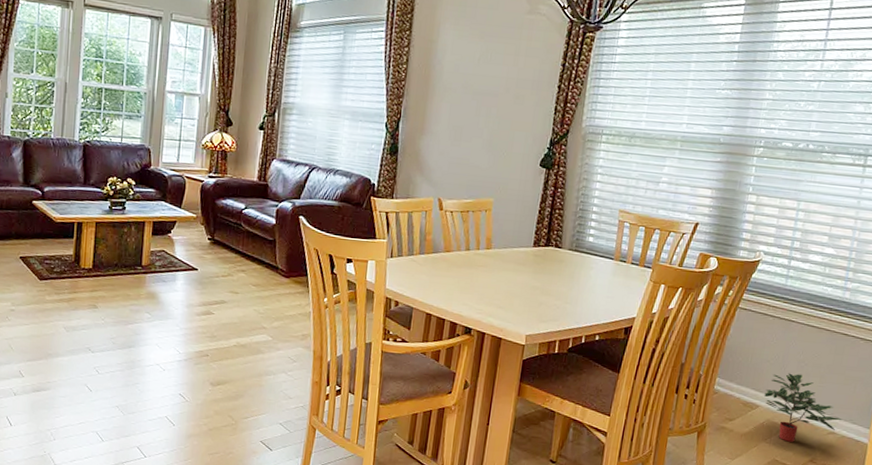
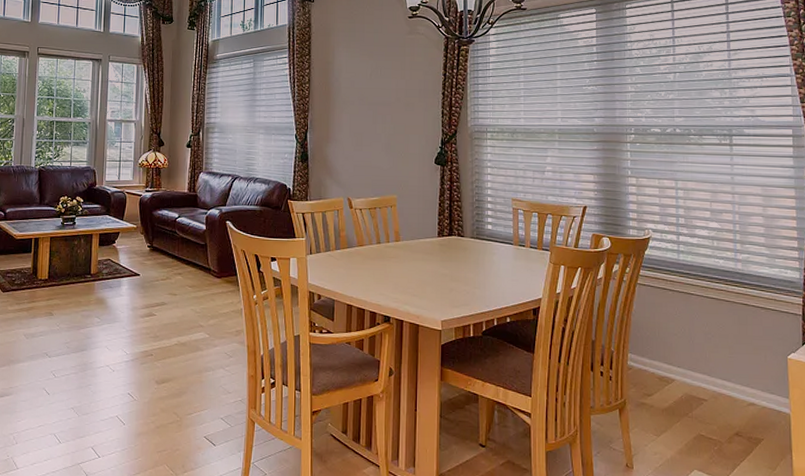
potted plant: present [764,373,843,442] -> none [678,345,760,416]

